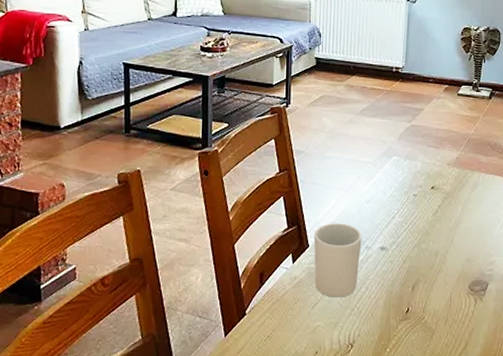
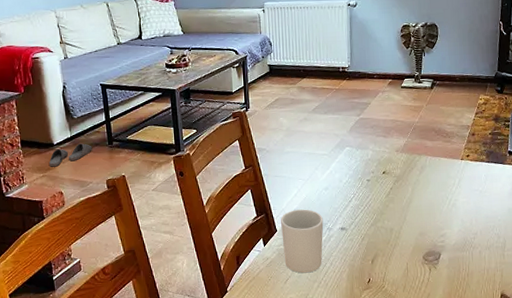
slippers: none [52,129,105,154] -> present [49,143,92,167]

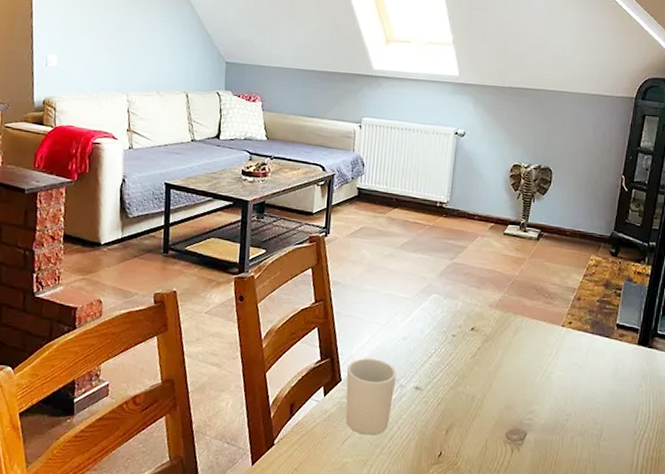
slippers: present [49,143,92,167] -> none [92,247,144,270]

